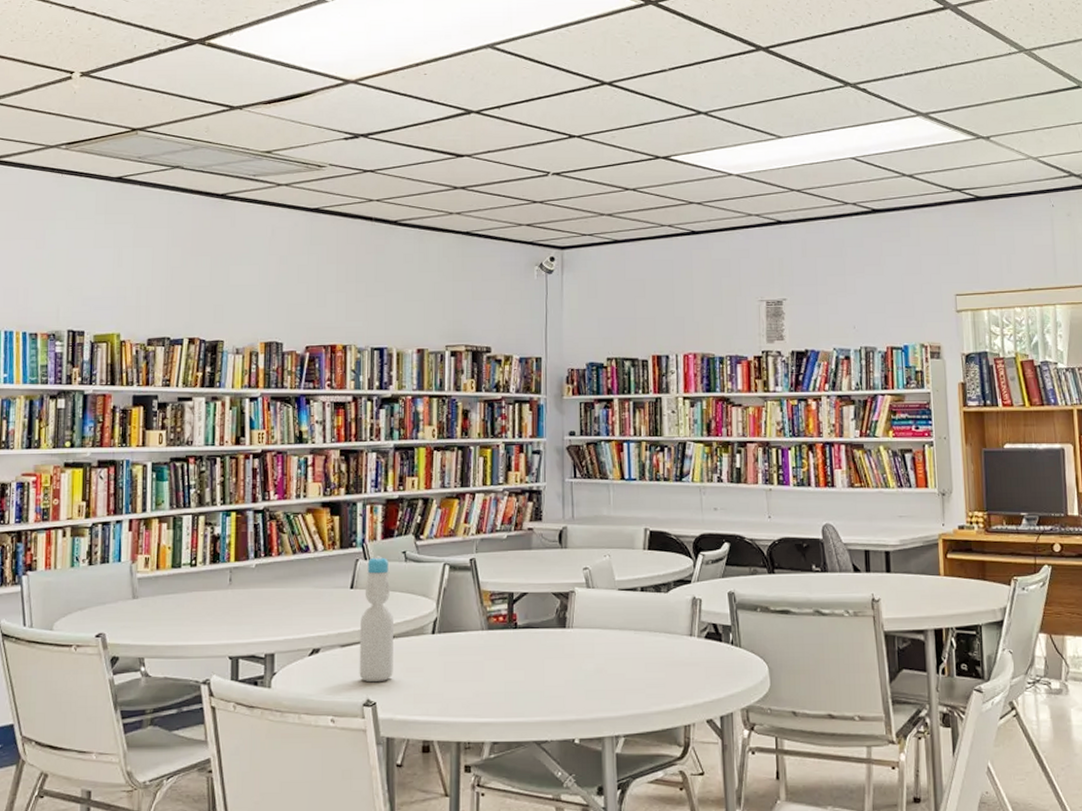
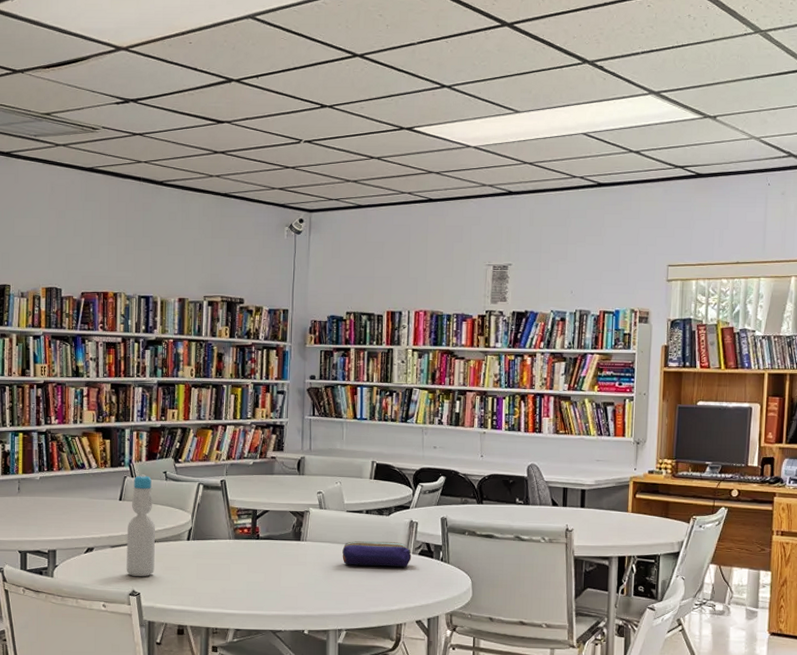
pencil case: none [615,624,697,655] -> present [342,541,412,567]

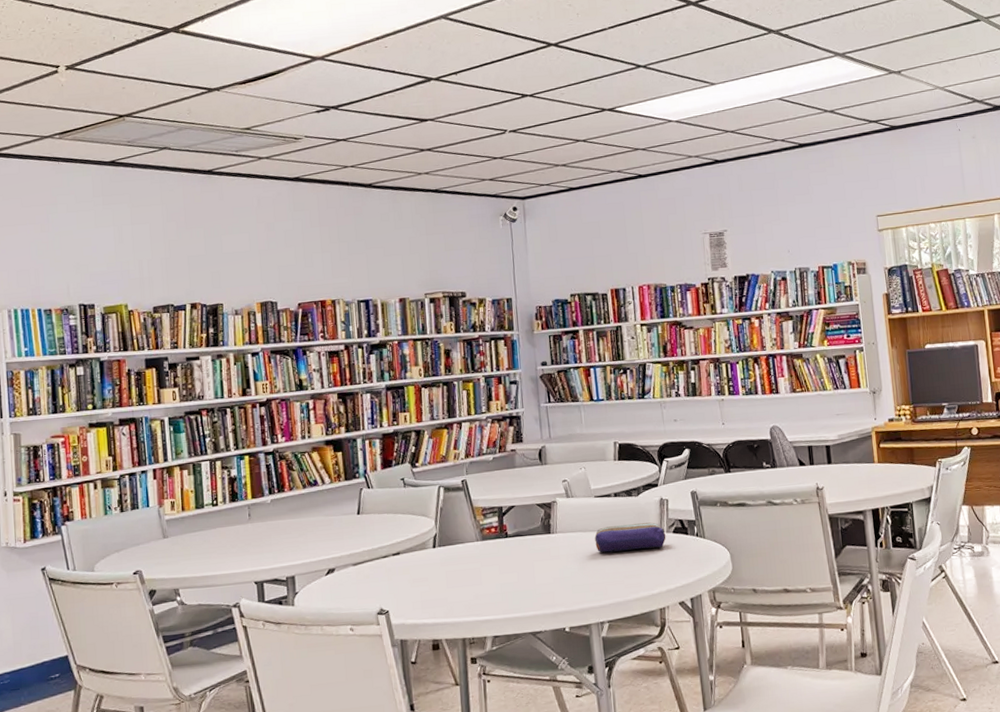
bottle: present [126,474,156,577] -> none [368,484,402,594]

